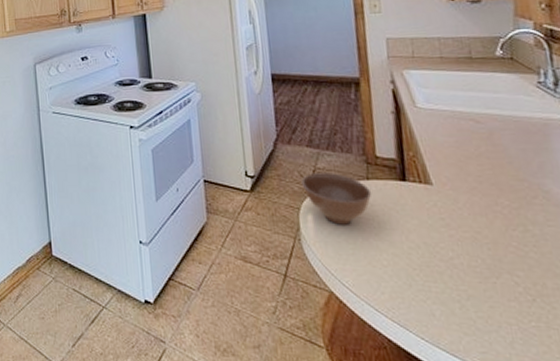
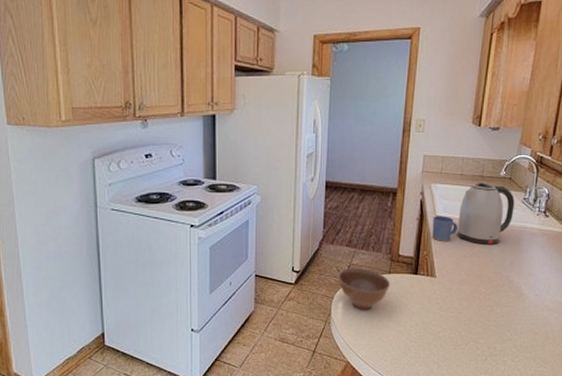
mug: none [413,107,450,139] -> present [432,215,458,241]
kettle: none [447,65,528,142] -> present [457,183,515,244]

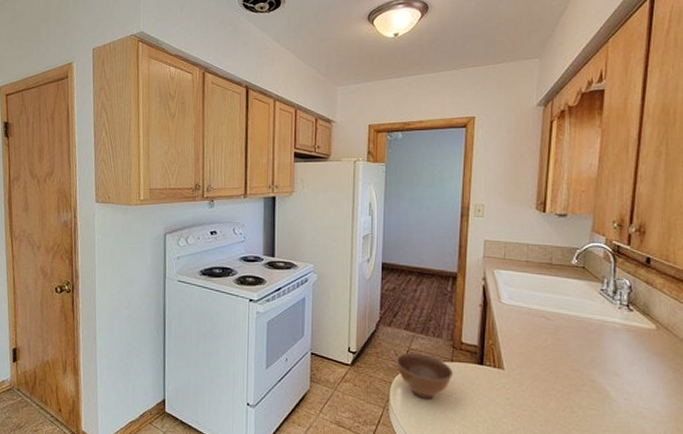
mug: present [432,215,458,241] -> none [497,303,526,331]
kettle: present [457,183,515,244] -> none [526,271,591,338]

